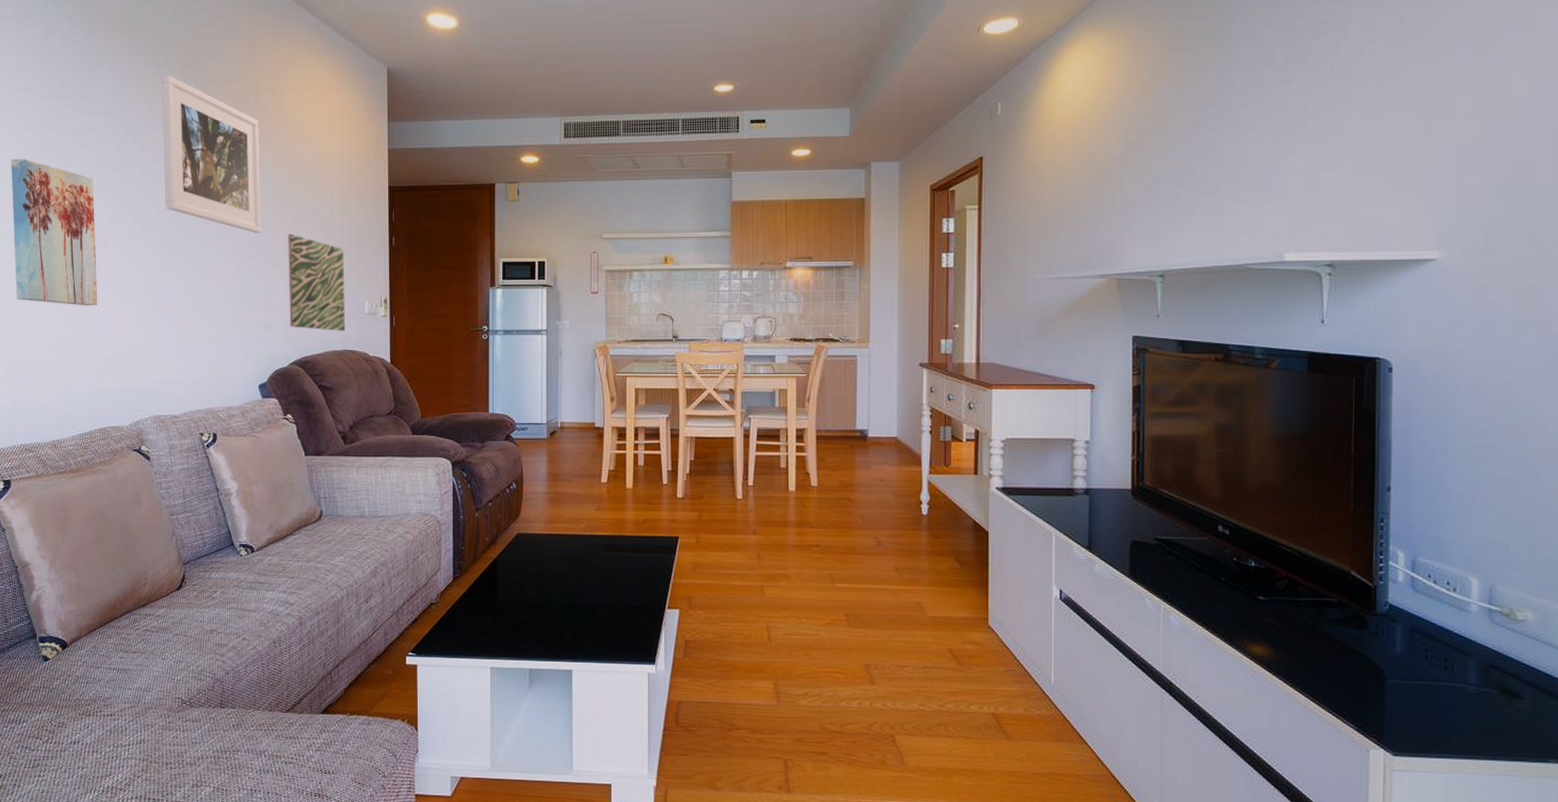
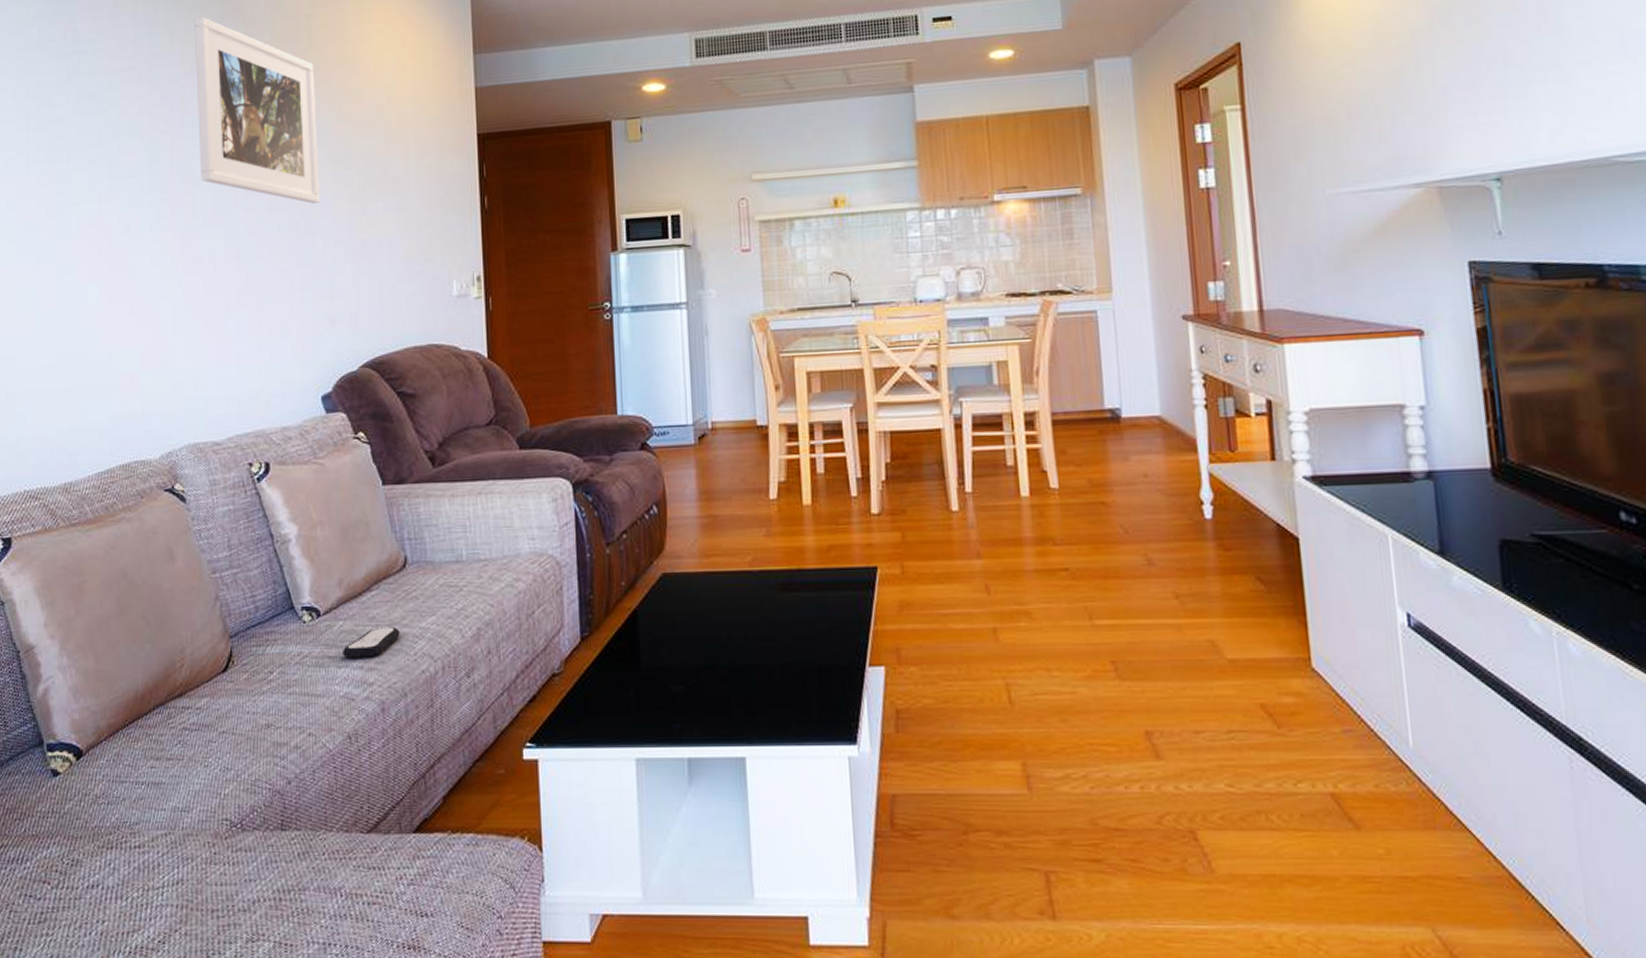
wall art: present [11,158,98,306] -> none [13,130,119,310]
remote control: none [271,562,315,585] -> present [343,627,400,659]
wall art: present [288,233,345,331] -> none [353,201,428,321]

